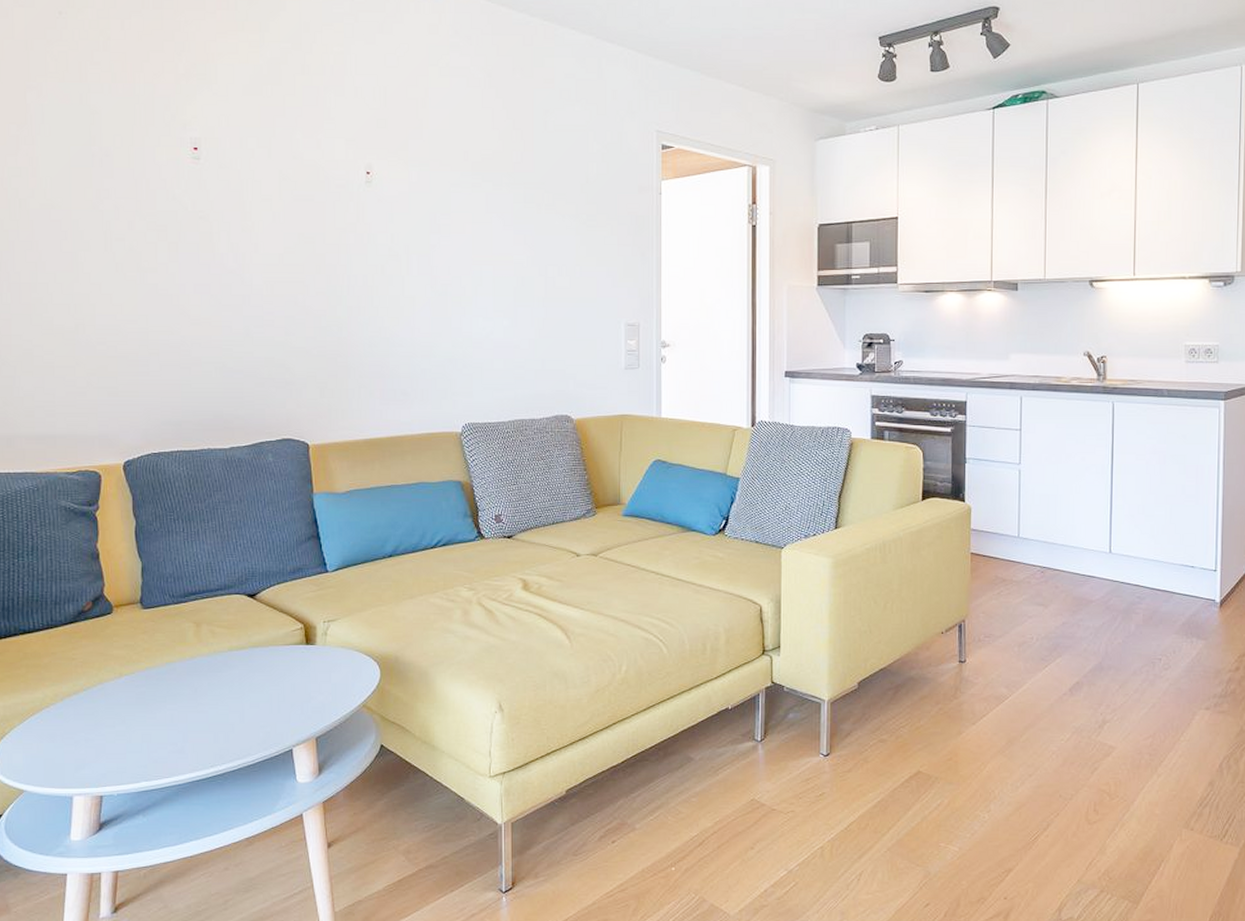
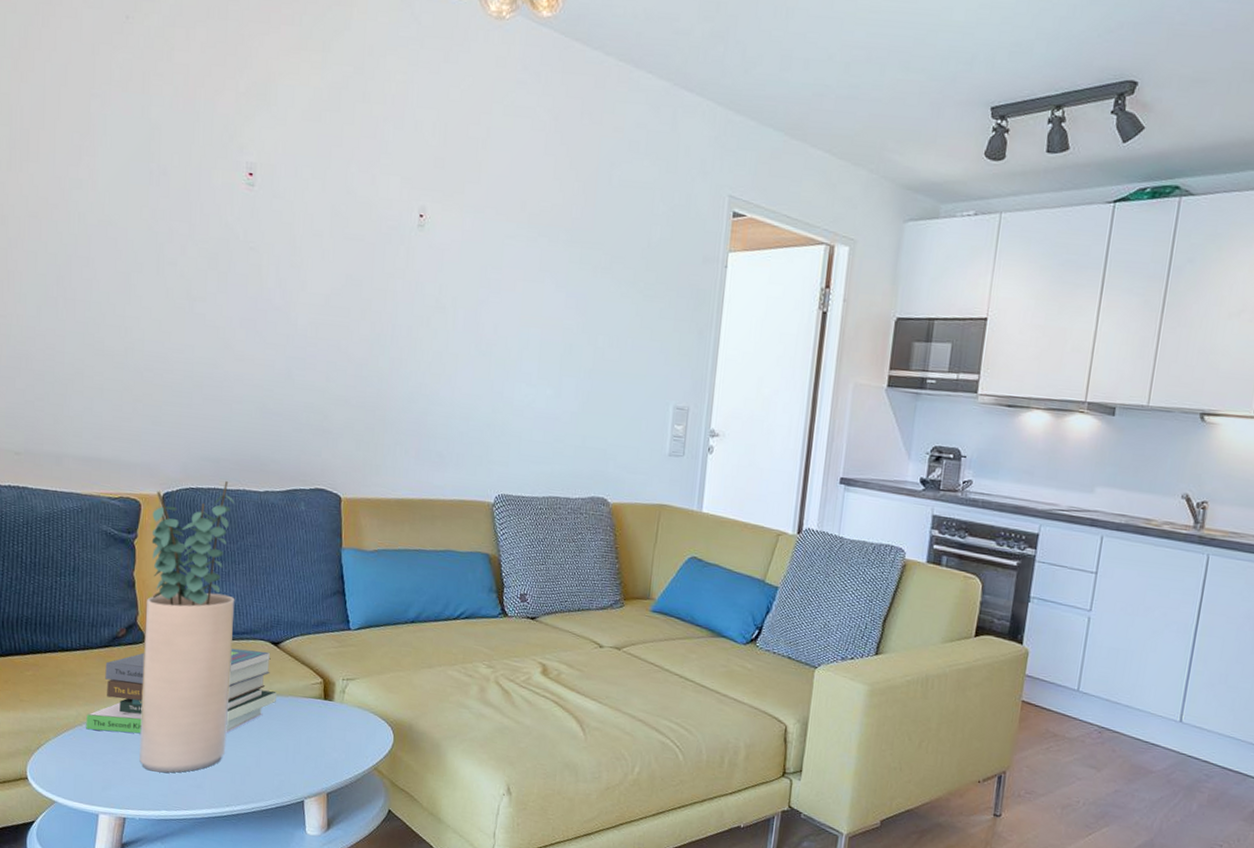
books: none [54,605,256,710] -> present [86,648,276,734]
vase: none [112,443,207,743] -> present [139,481,235,773]

